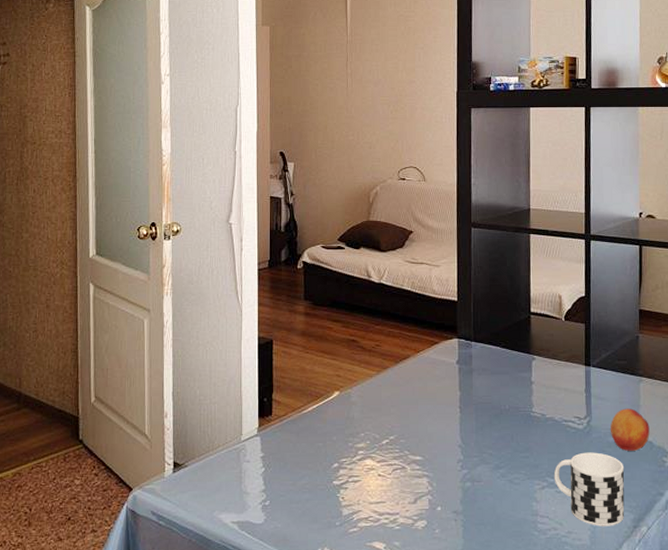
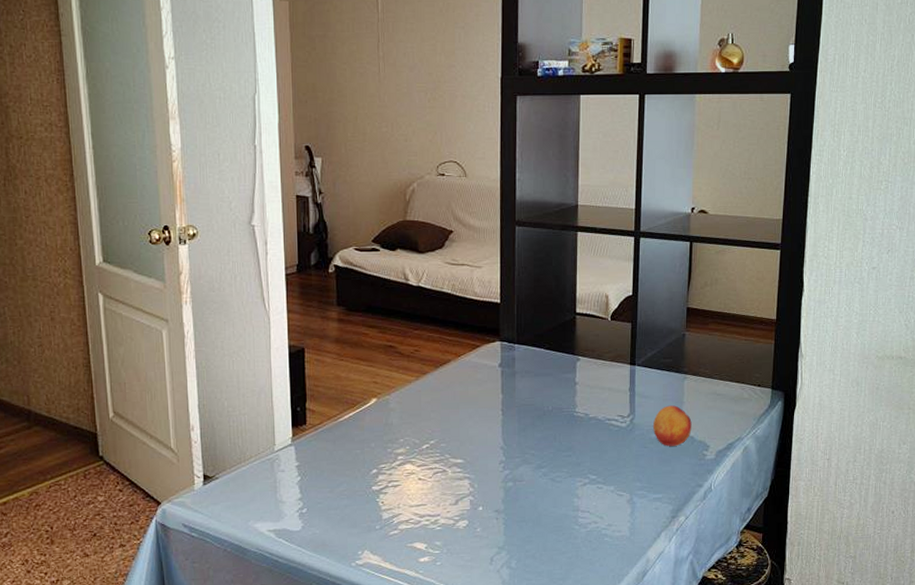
cup: present [553,452,625,526] -> none [595,448,666,518]

